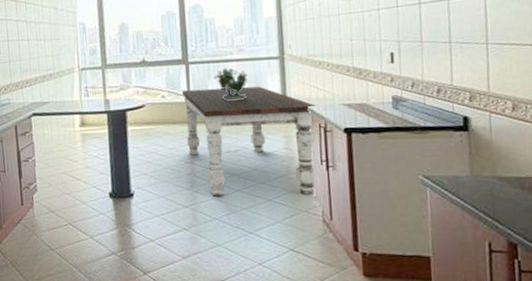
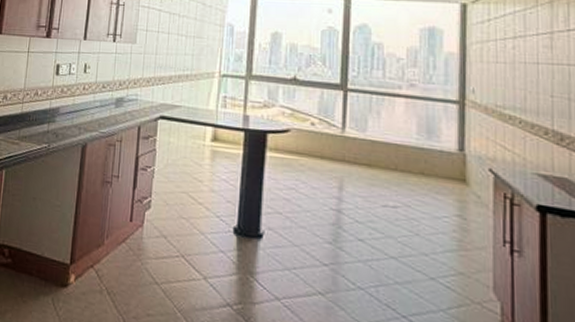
dining table: present [181,86,317,197] -> none [334,120,503,283]
potted plant: present [214,66,248,102] -> none [376,102,417,146]

